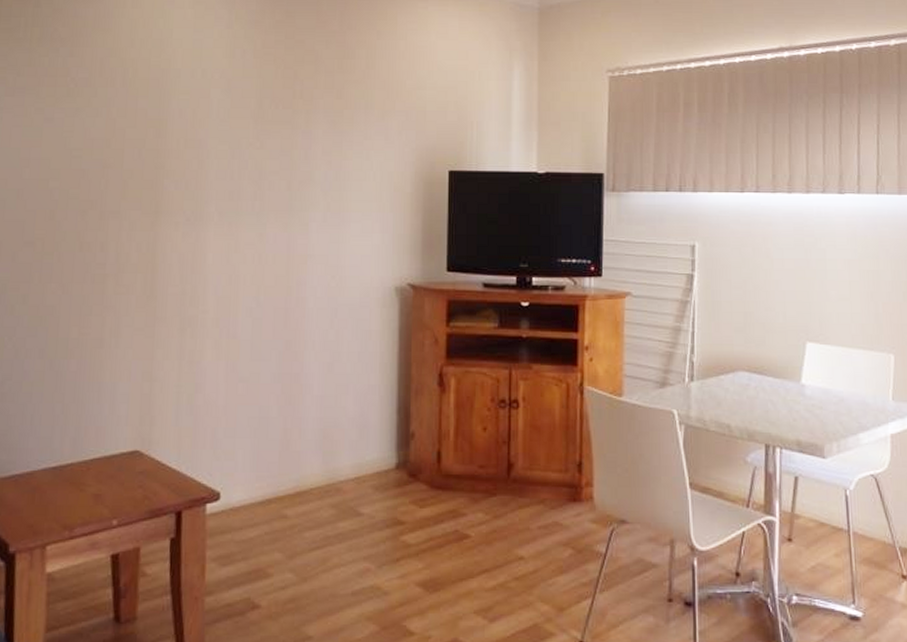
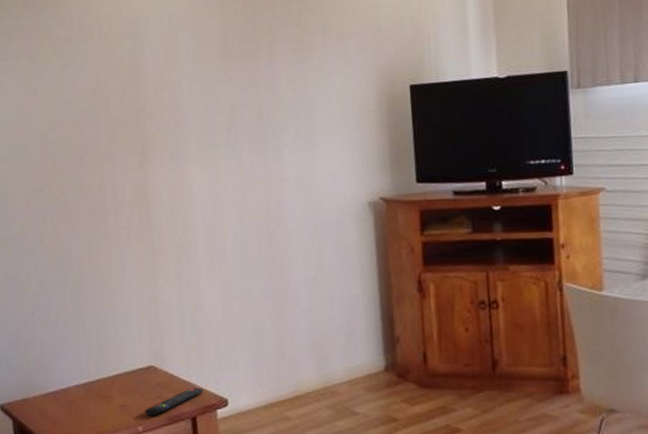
remote control: none [121,478,194,509] -> present [144,387,204,416]

